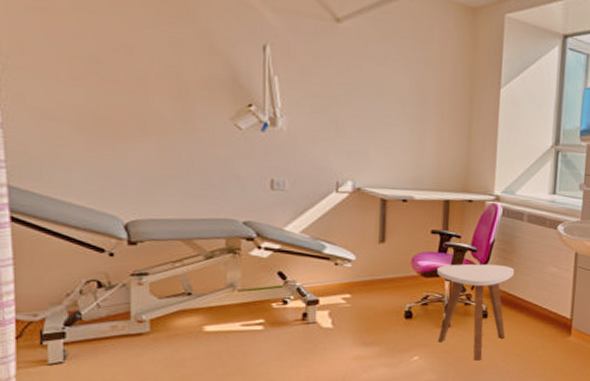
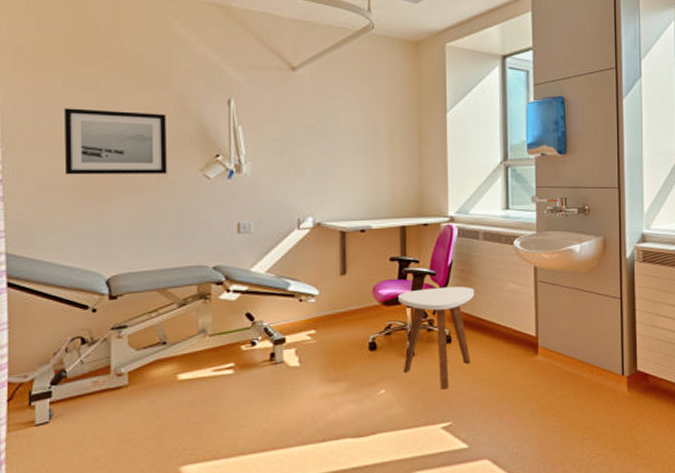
wall art: none [71,31,194,119] -> present [63,108,167,175]

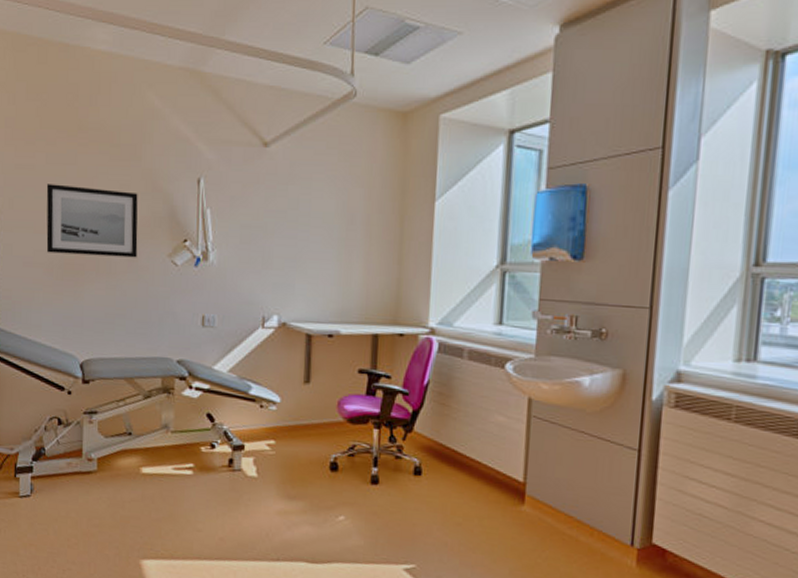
side table: present [398,286,475,389] -> none [365,409,454,527]

